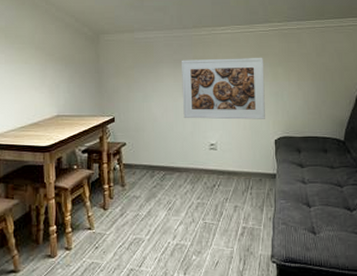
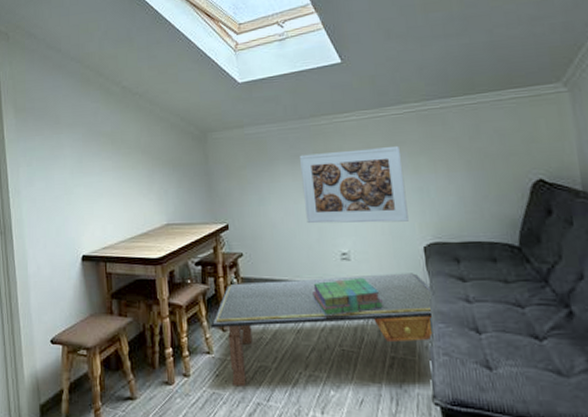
coffee table: none [94,160,279,256] -> present [211,273,434,387]
stack of books: none [184,164,240,195] -> present [312,277,383,316]

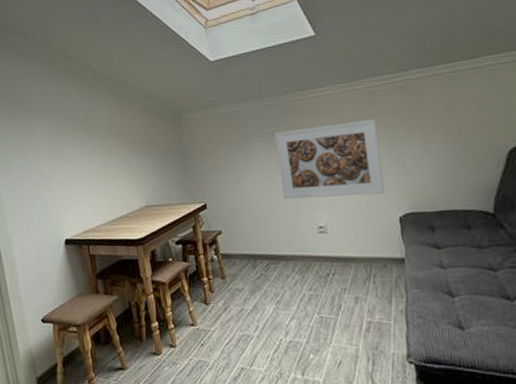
coffee table: present [211,273,434,387] -> none [194,243,409,354]
stack of books: present [312,277,383,316] -> none [291,249,360,286]

